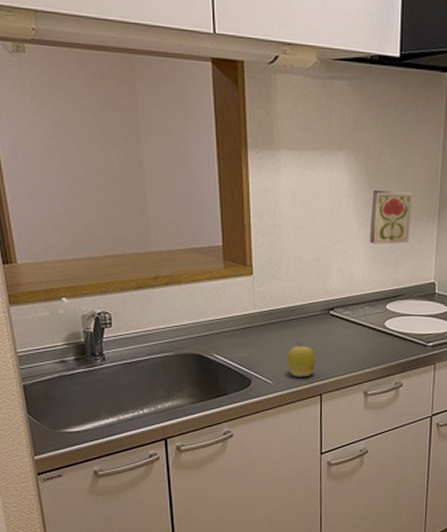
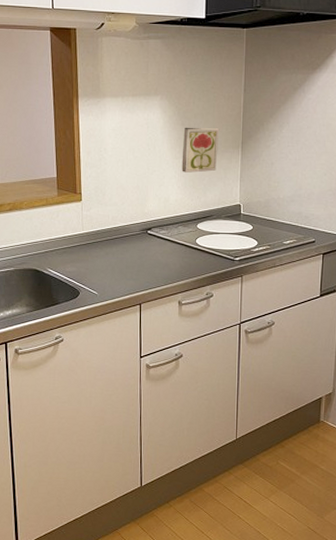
apple: present [287,341,316,377] -> none [110,257,136,289]

